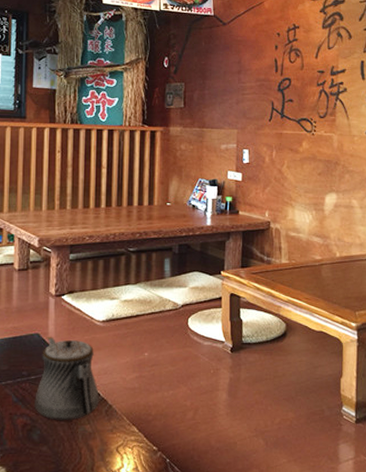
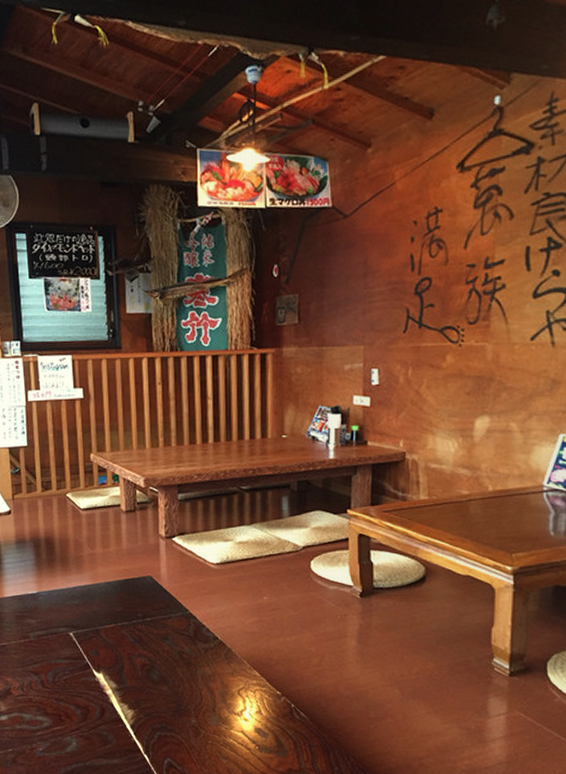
teapot: present [34,336,99,420] -> none [151,578,217,662]

